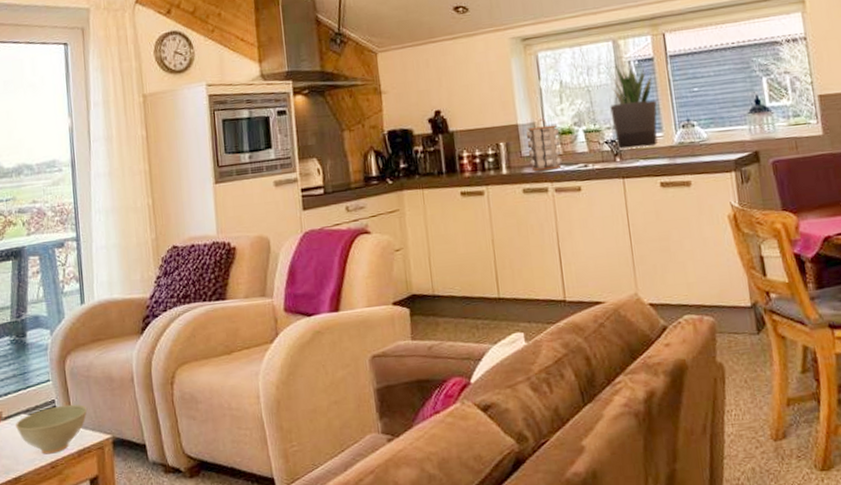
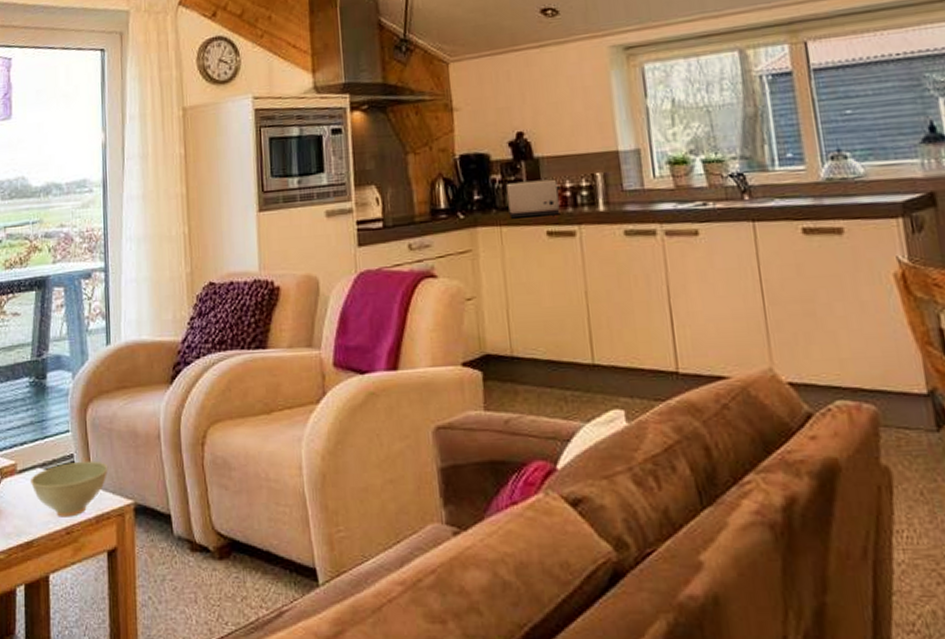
toaster: none [427,148,472,183] -> present [506,179,561,219]
spice rack: present [526,118,563,172] -> none [628,144,675,210]
planter: present [610,65,658,150] -> none [735,80,799,186]

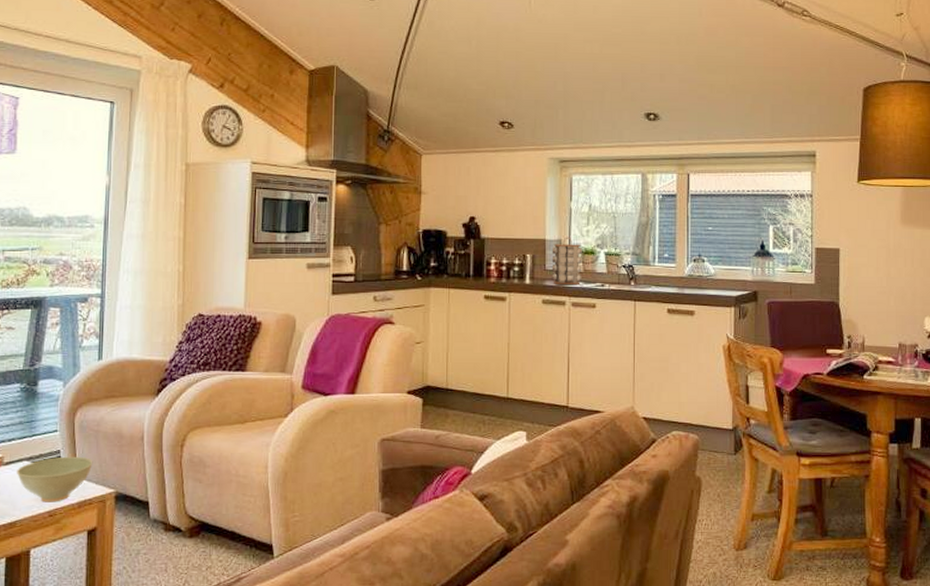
toaster: present [506,179,561,219] -> none [457,255,499,284]
spice rack: none [628,144,675,210] -> present [551,237,582,286]

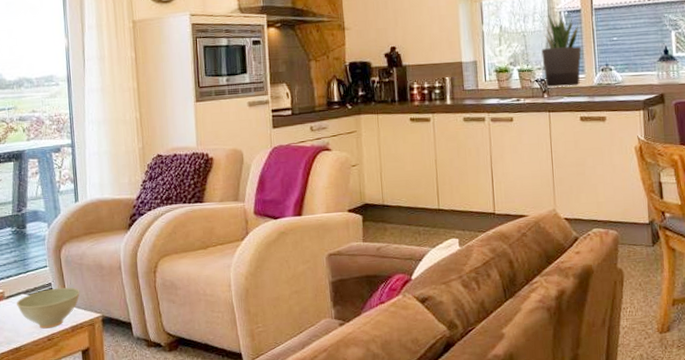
spice rack: present [551,237,582,286] -> none [468,58,498,103]
planter: none [632,196,674,275] -> present [541,14,582,88]

